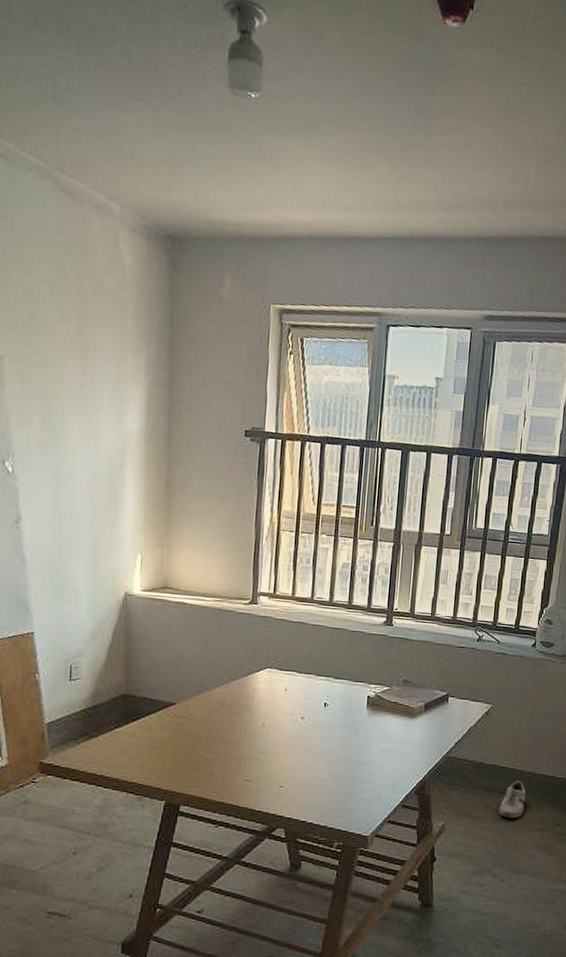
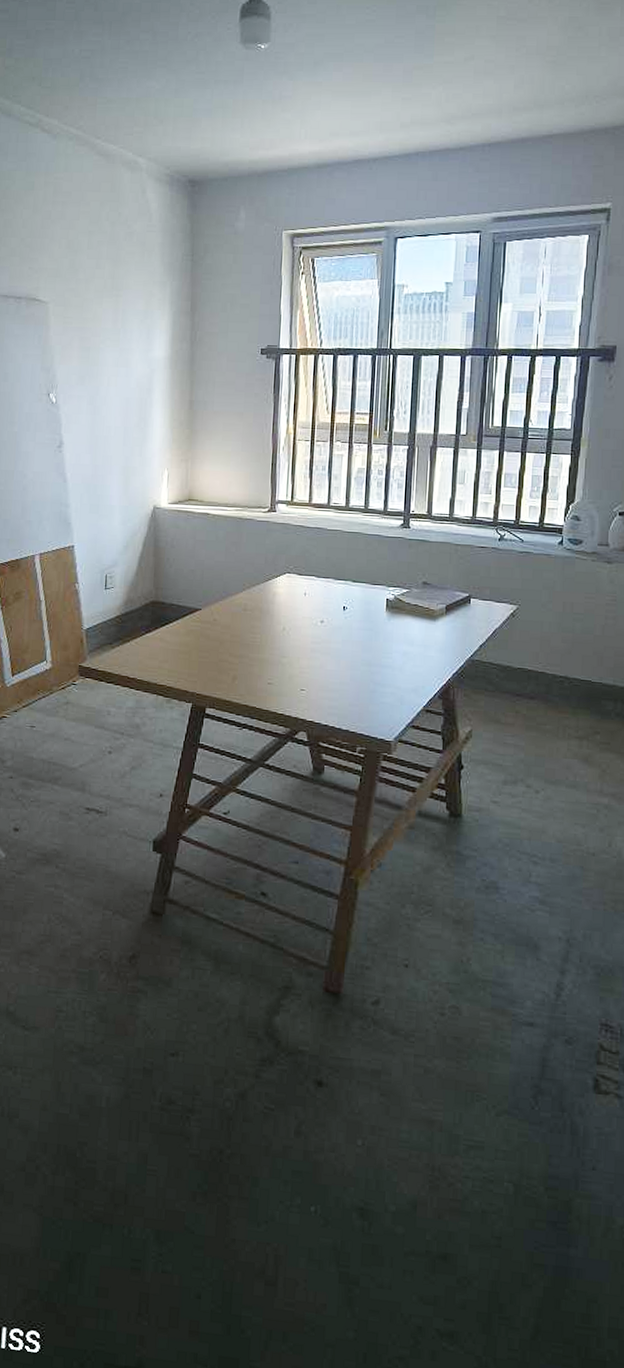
sneaker: present [499,781,526,819] -> none [530,685,559,726]

